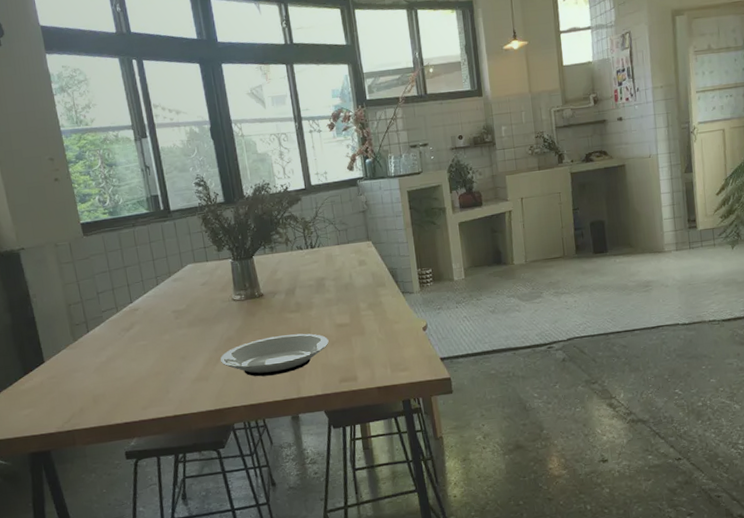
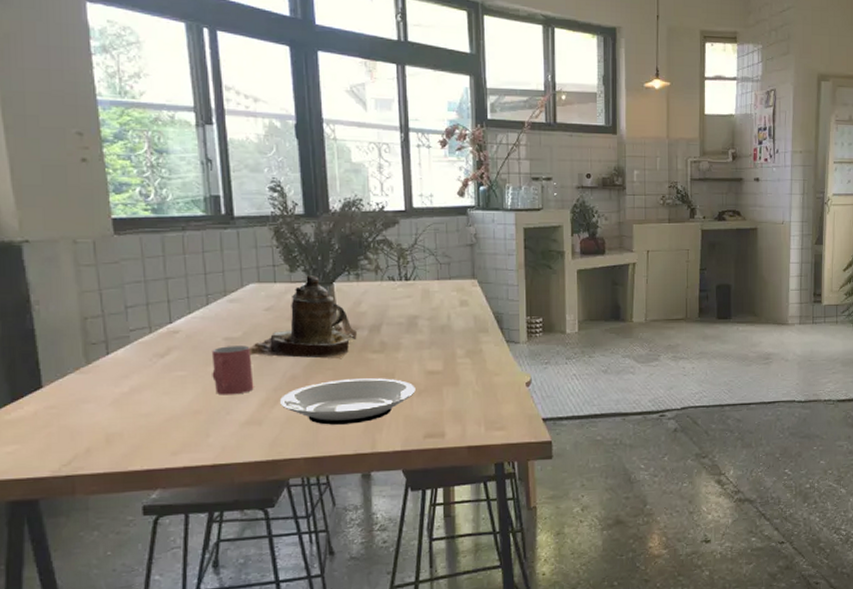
mug: none [164,316,199,358] -> present [211,346,254,395]
teapot: none [192,252,276,324] -> present [248,276,357,360]

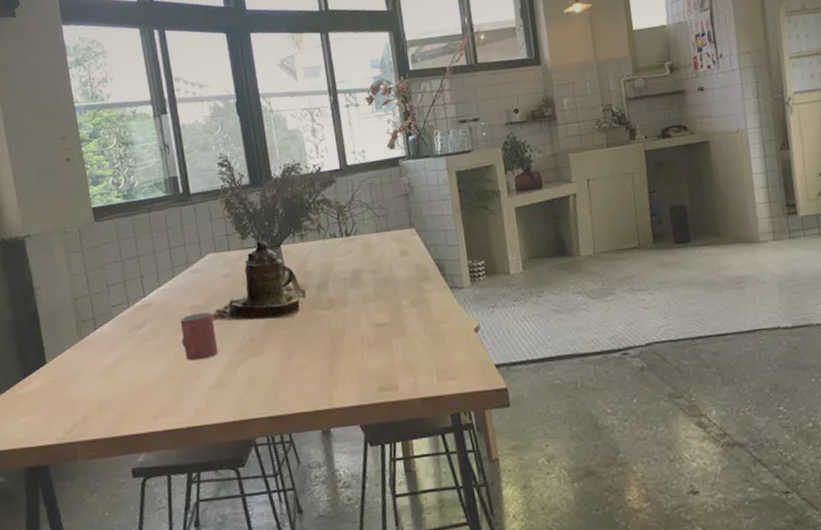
plate: present [280,378,416,425] -> none [242,334,366,384]

